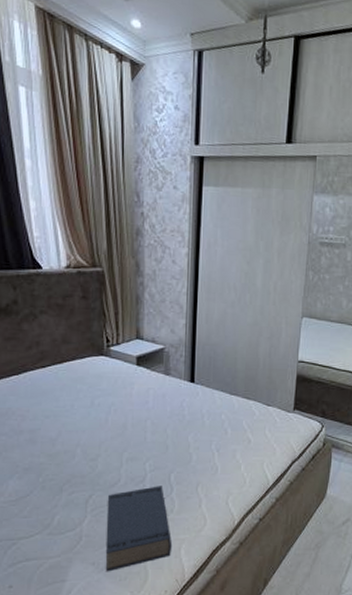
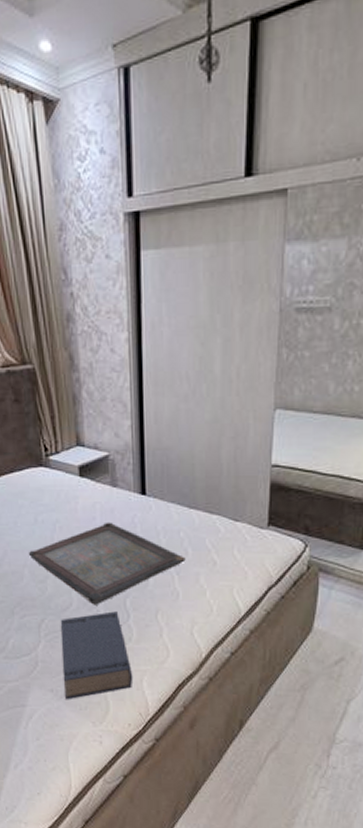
serving tray: none [82,405,225,480] -> present [28,522,186,605]

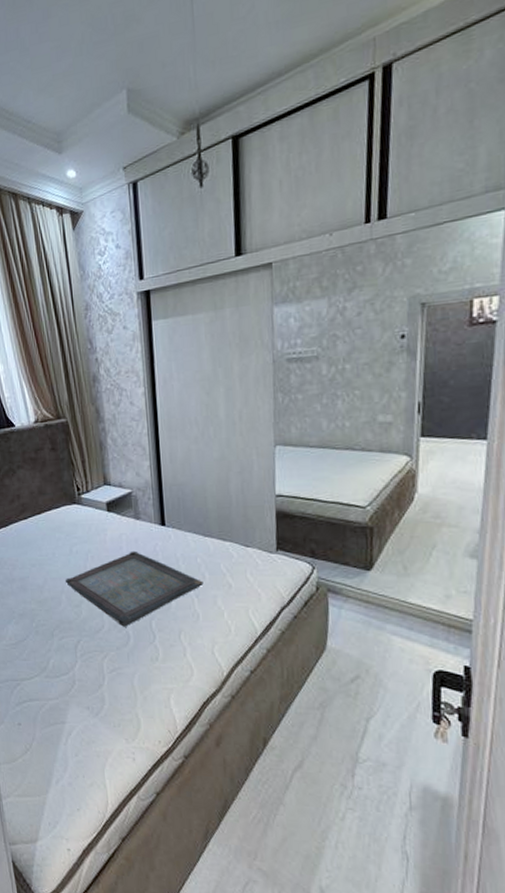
book: present [60,611,133,700] -> none [94,633,161,717]

